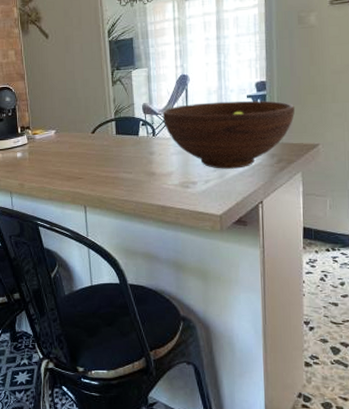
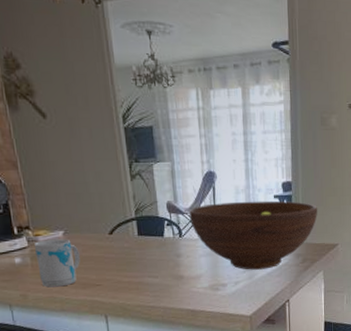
mug: none [33,137,67,179] -> present [35,239,80,288]

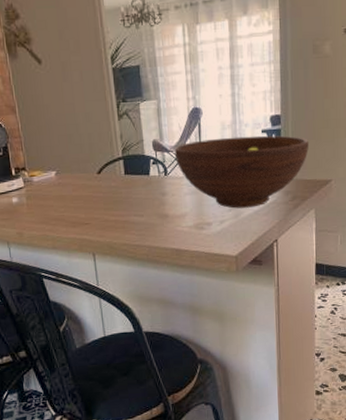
mug: present [35,239,80,288] -> none [30,179,71,226]

